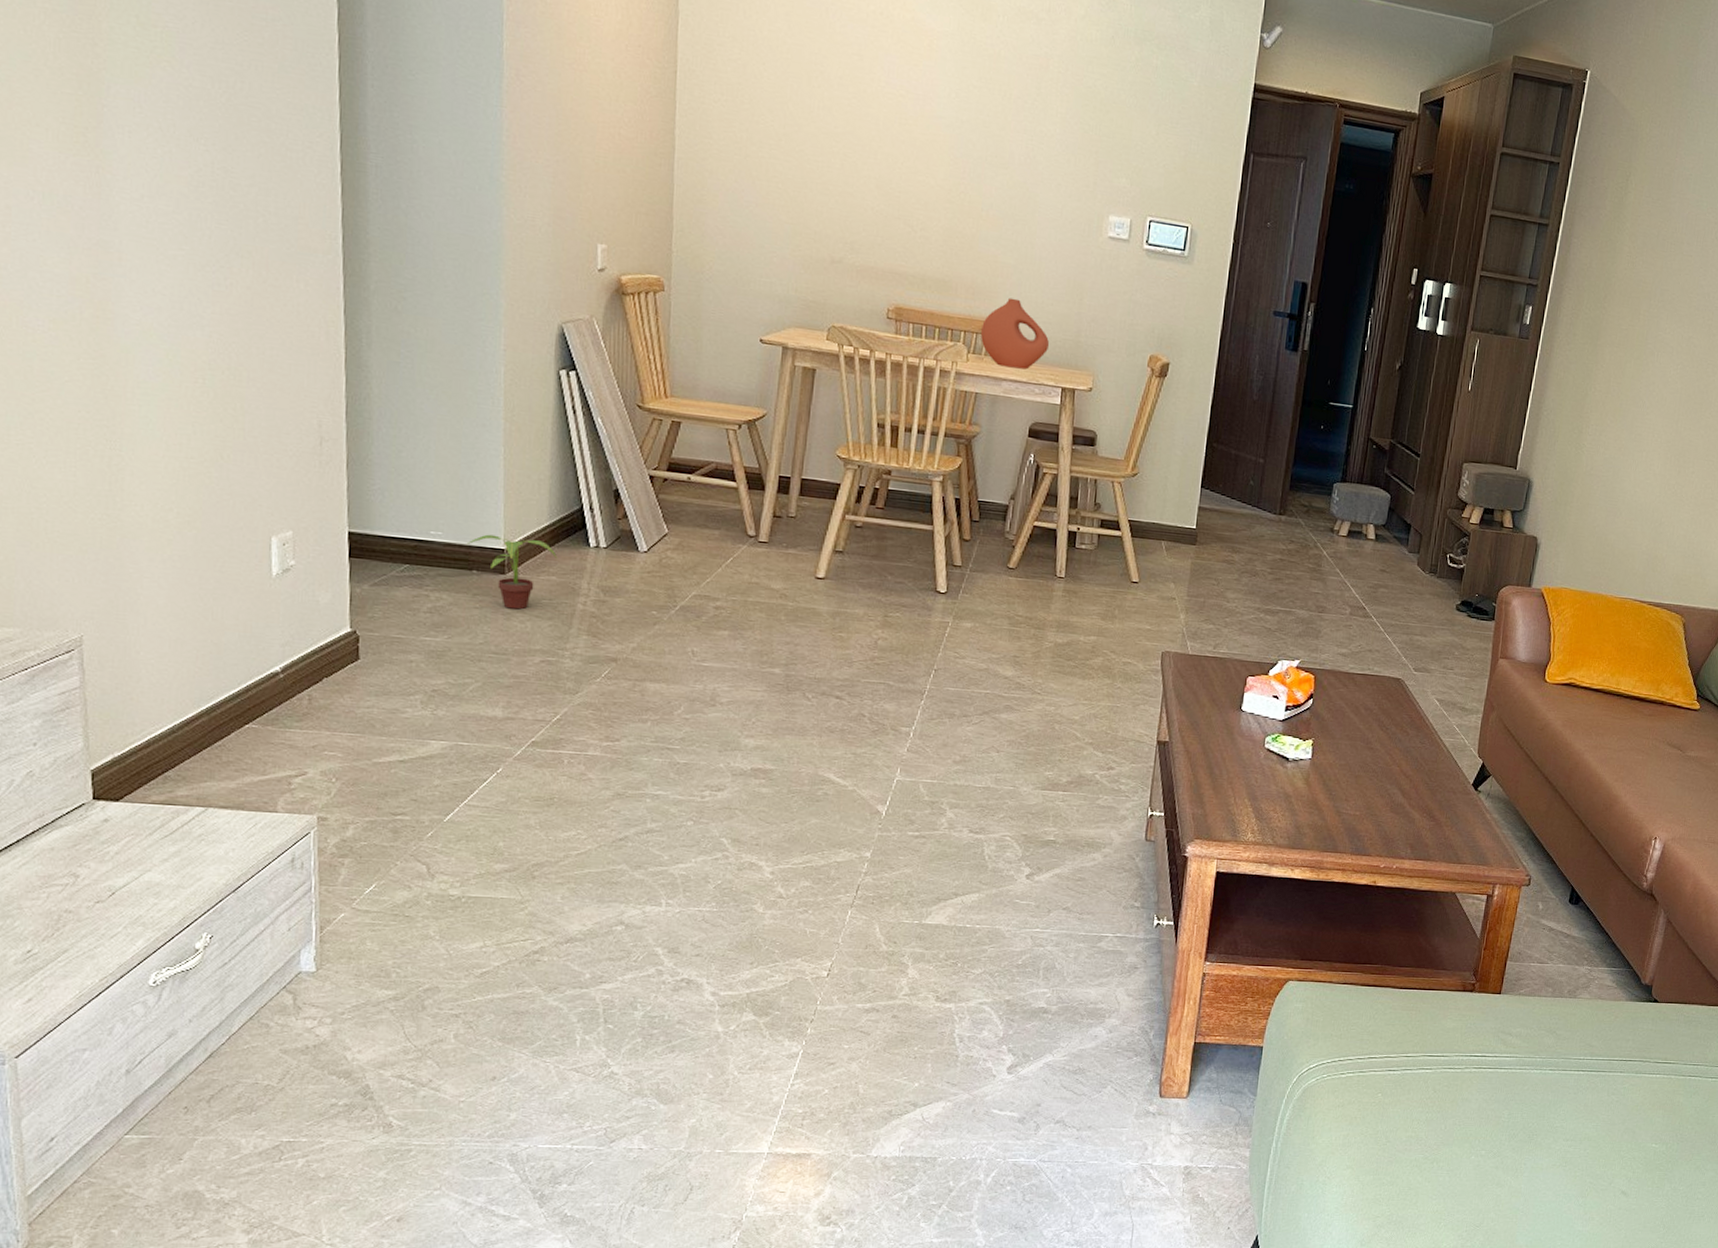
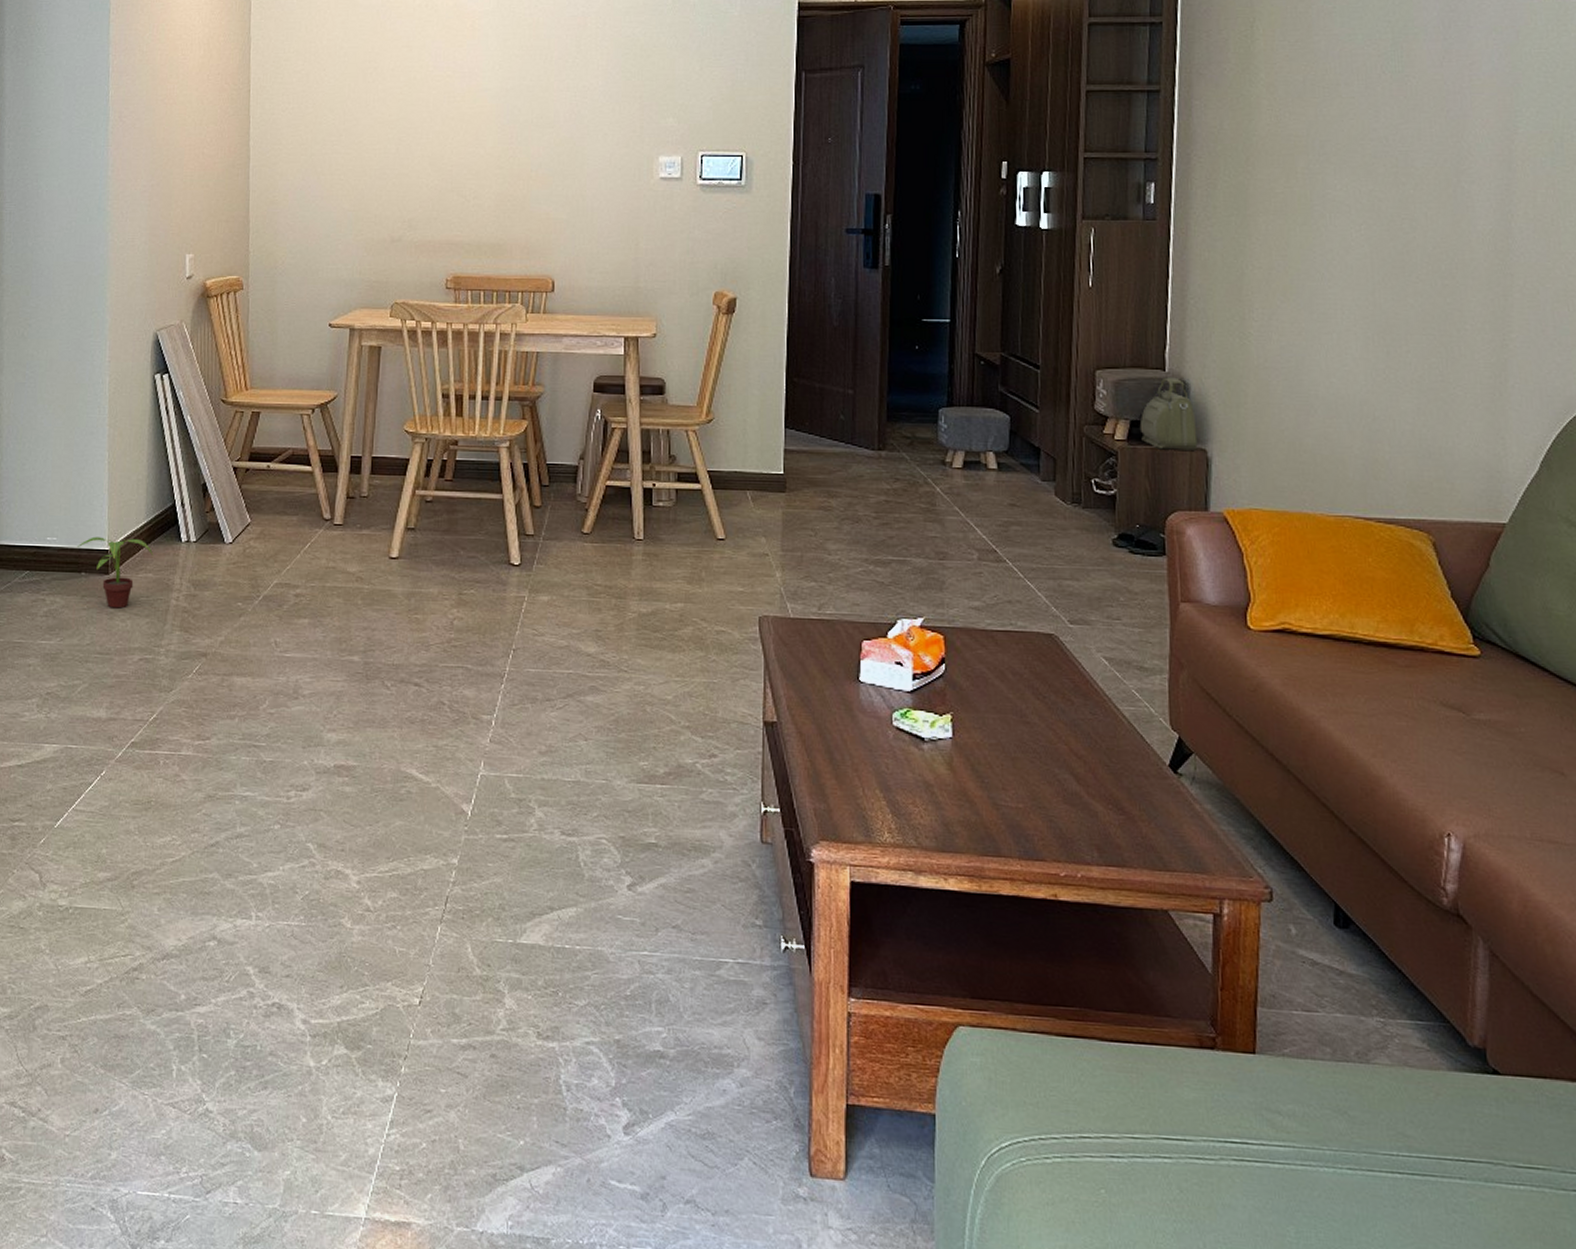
vase: present [981,297,1050,370] -> none [538,252,608,323]
handbag: none [1490,475,1533,538] -> present [1139,377,1198,452]

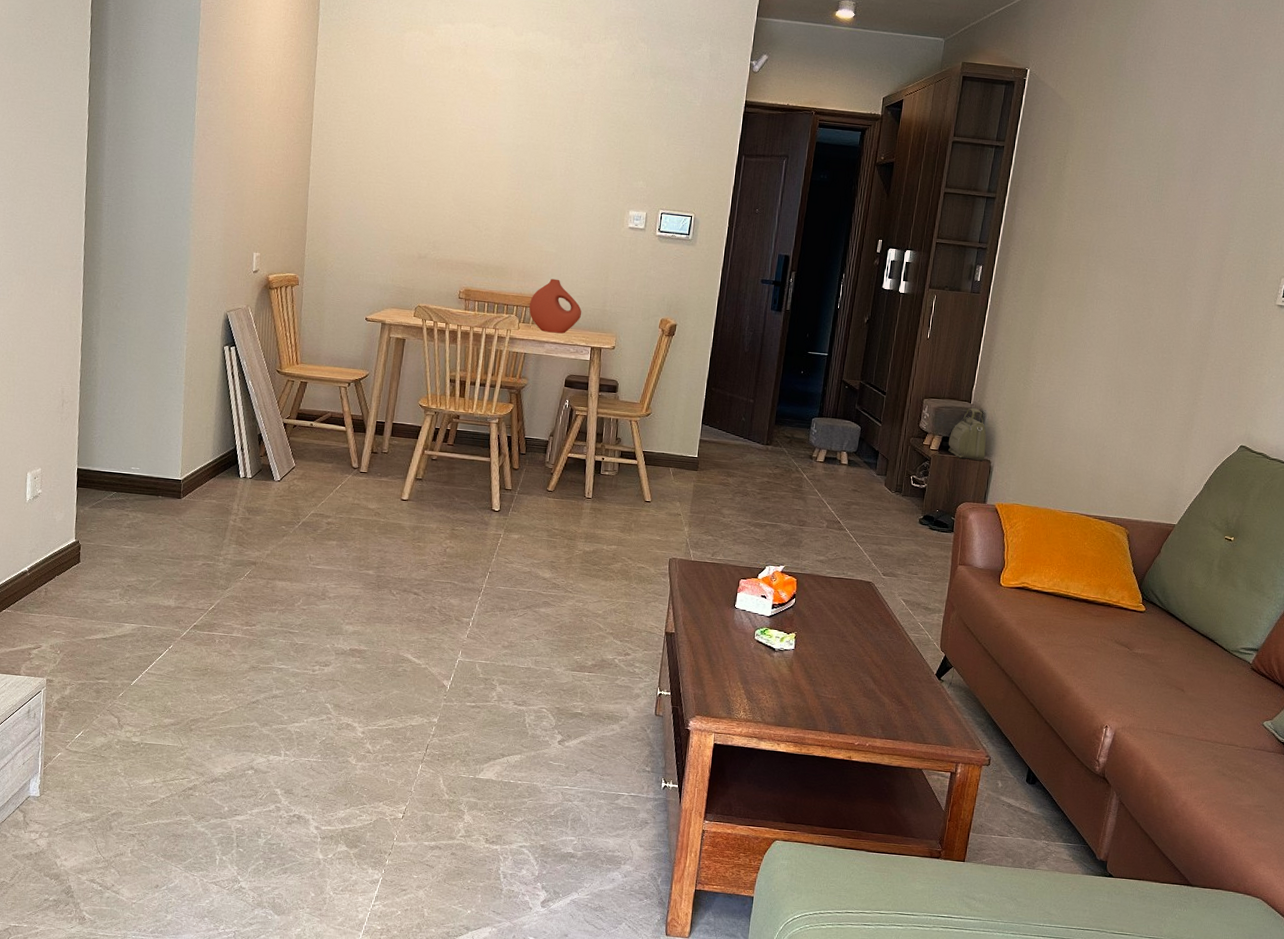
potted plant: present [76,536,154,609] -> none [155,469,218,525]
vase: none [538,252,608,323] -> present [529,278,582,334]

